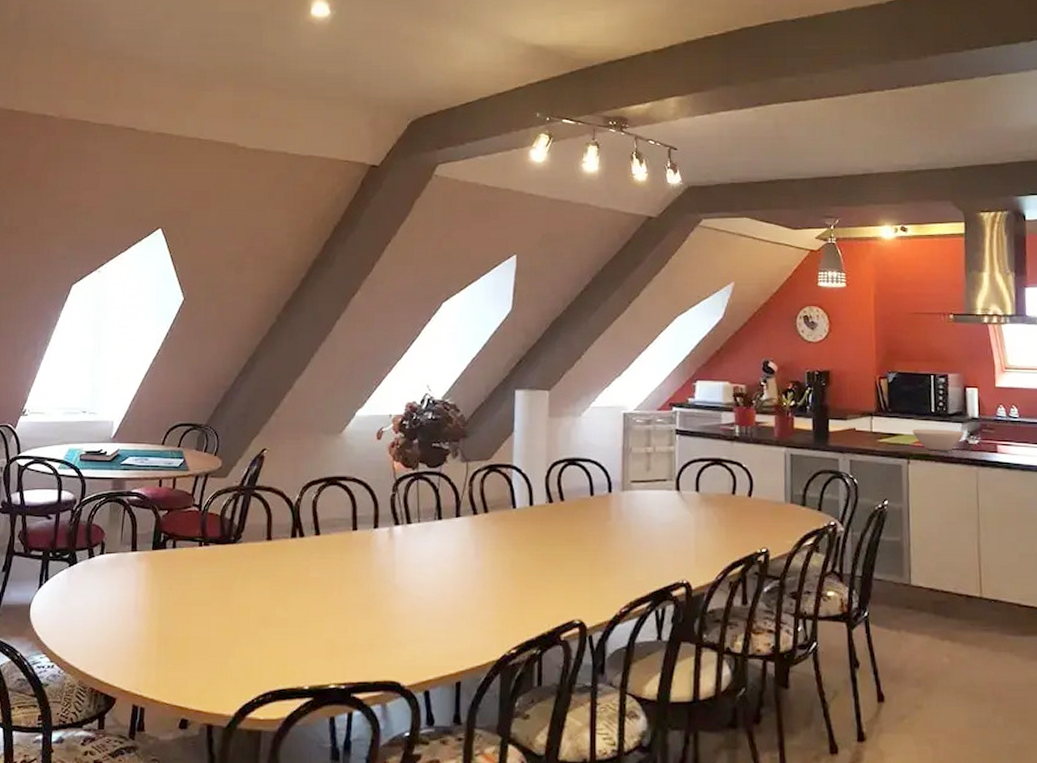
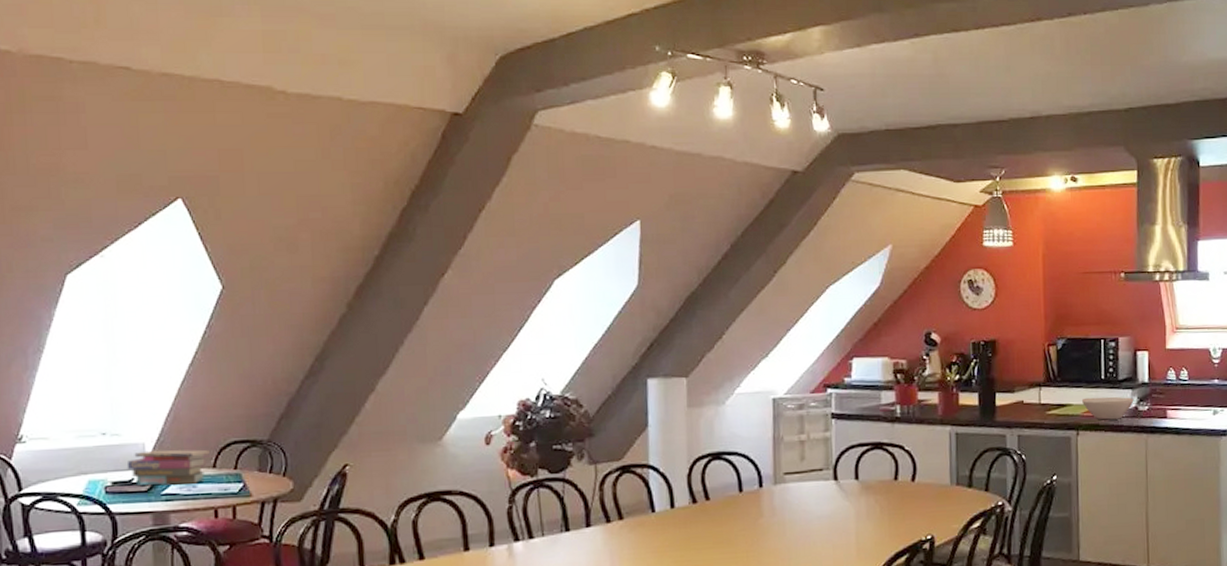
books: none [98,427,161,457] -> present [126,449,210,486]

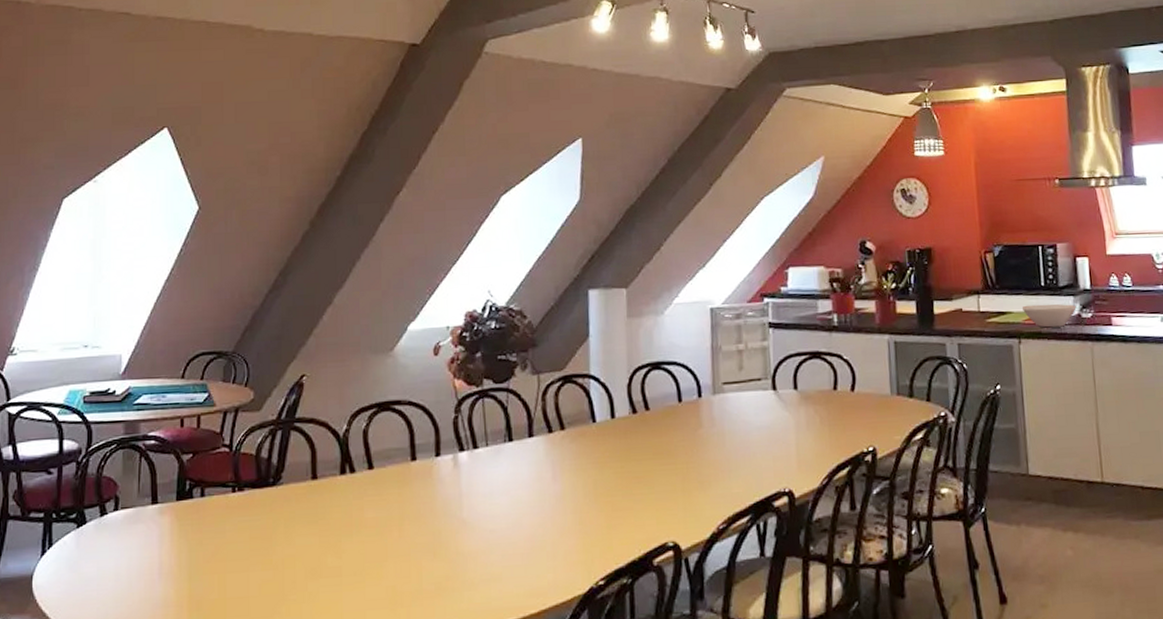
books: present [126,449,210,486] -> none [104,361,179,396]

